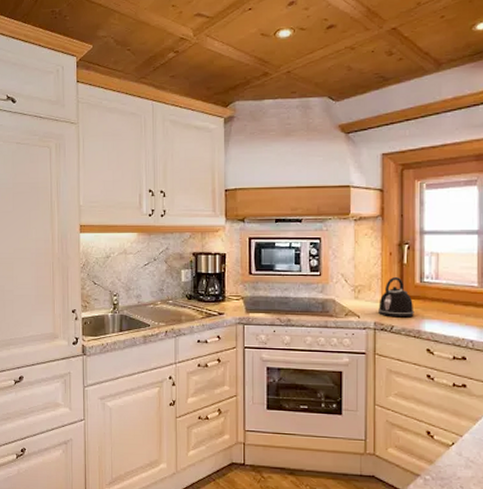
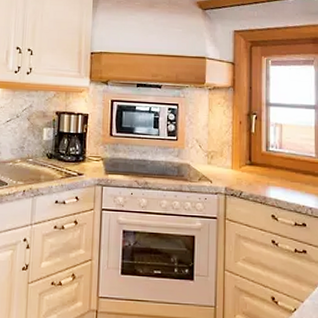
kettle: present [379,276,414,318] -> none [229,144,261,184]

